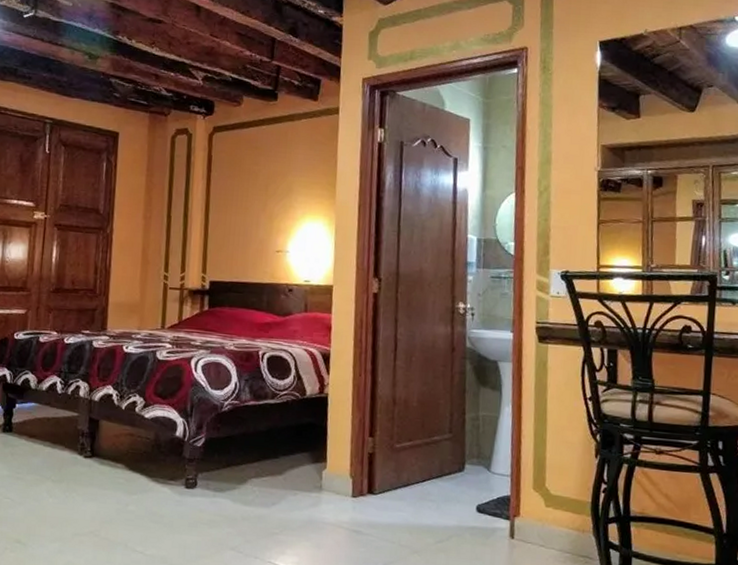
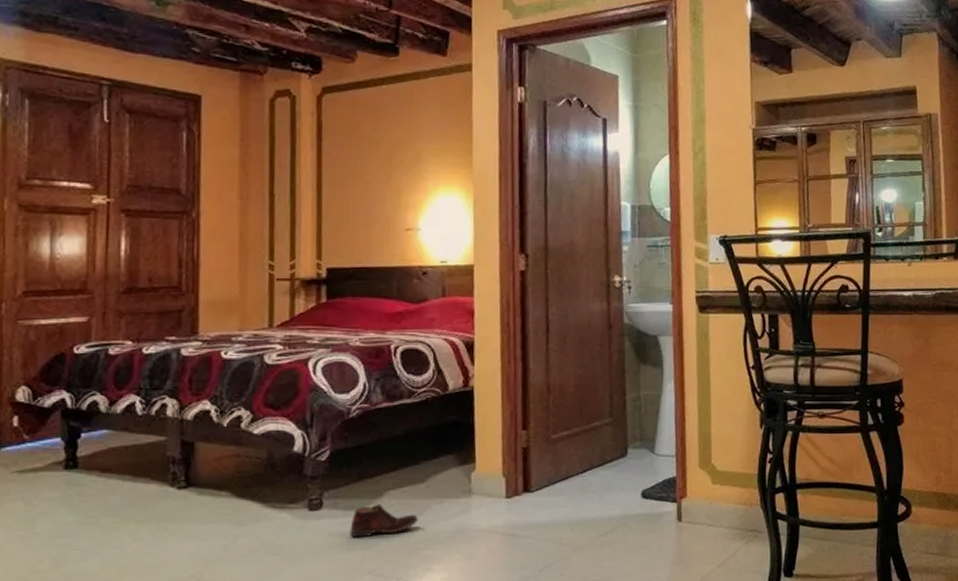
shoe: none [217,489,275,518] -> present [349,504,418,538]

